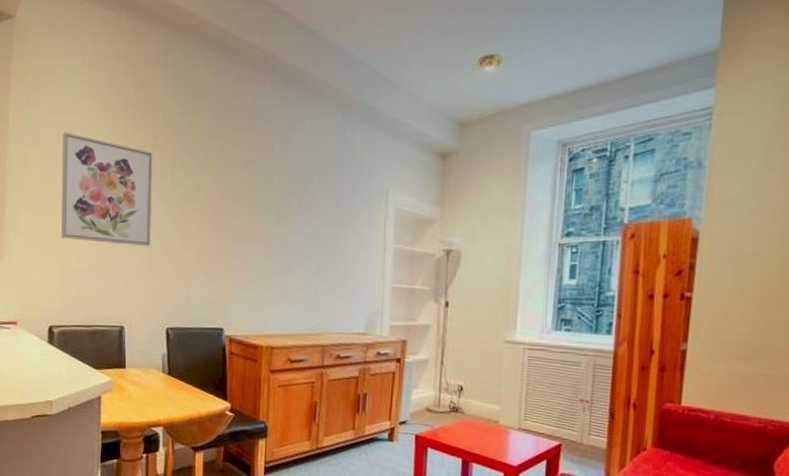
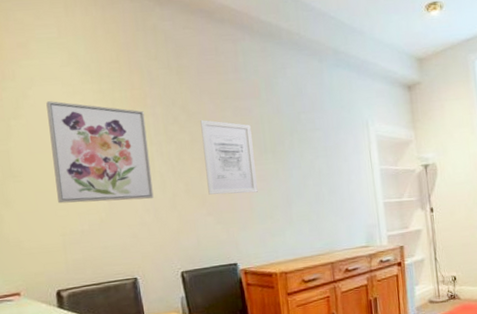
wall art: none [205,169,258,255] -> present [200,120,258,195]

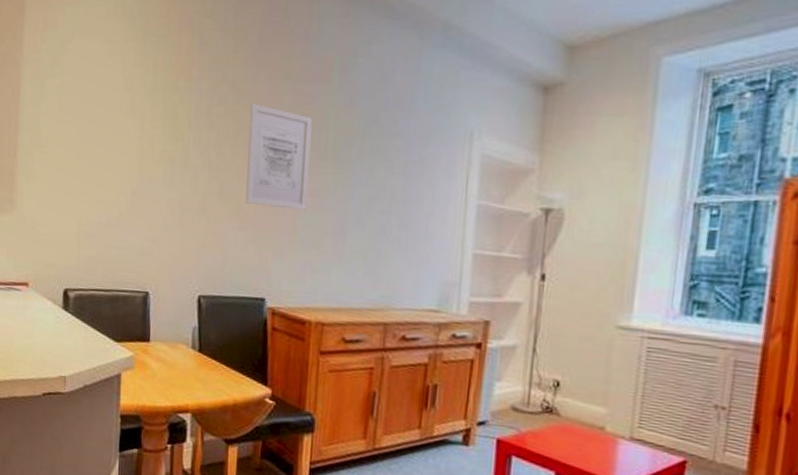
wall art: present [46,101,154,204] -> none [80,60,187,198]

